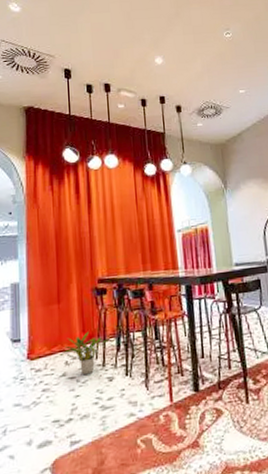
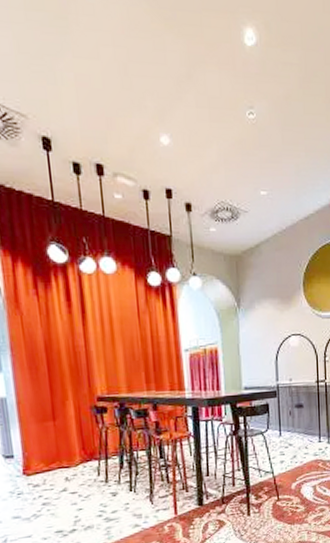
potted plant: present [60,331,108,376] -> none [59,448,111,491]

